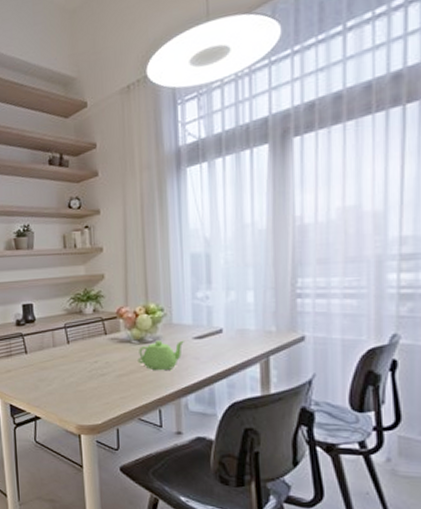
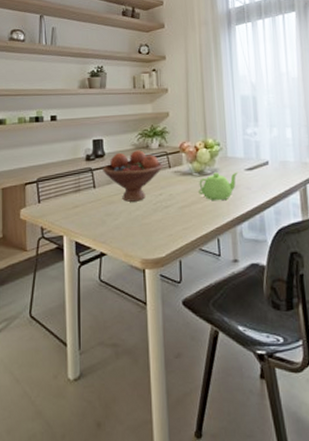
fruit bowl: none [33,315,98,368] -> present [102,150,163,202]

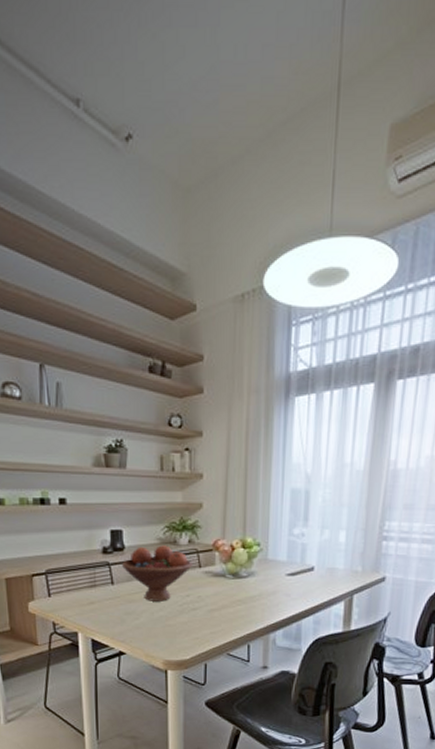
teapot: present [198,172,238,201] -> none [231,576,277,606]

